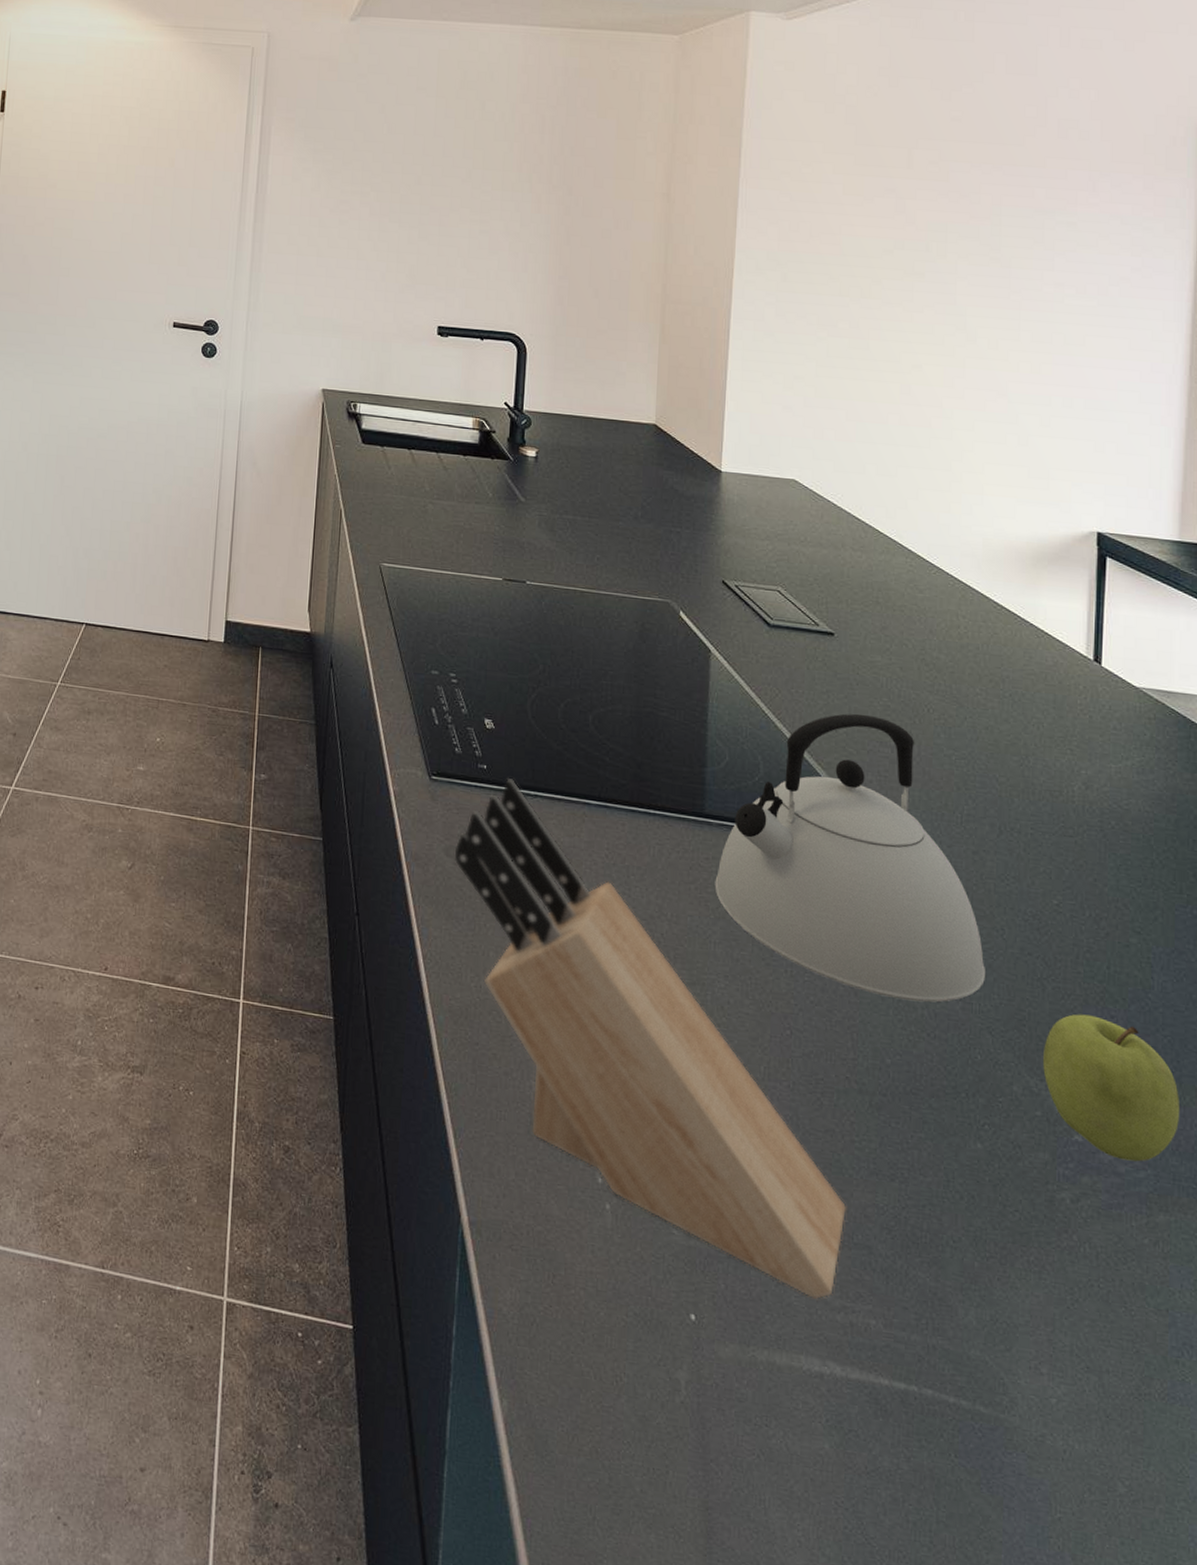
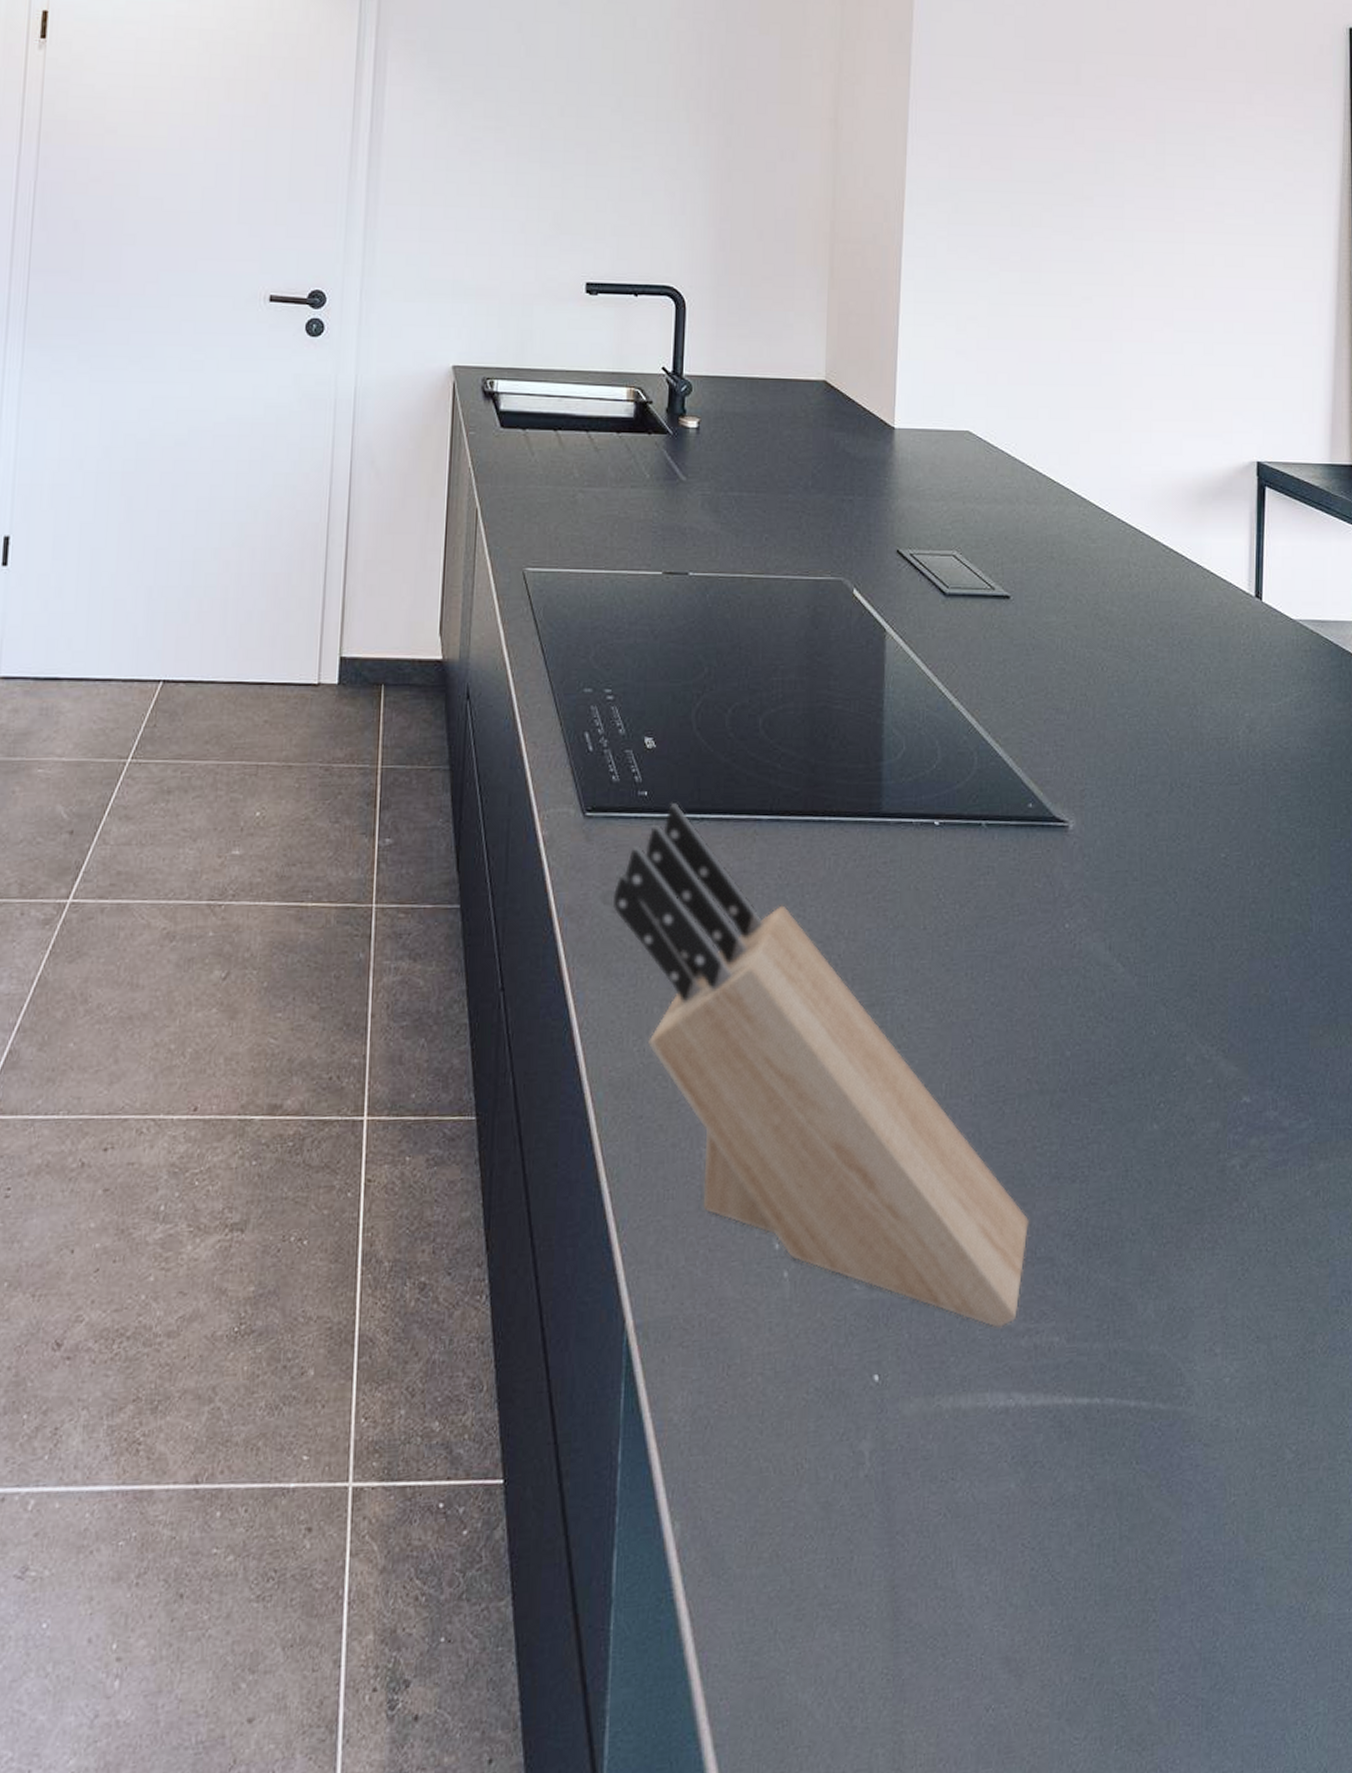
kettle: present [715,713,985,1003] -> none [893,681,1159,985]
fruit: present [1043,1014,1181,1162] -> none [1214,968,1337,1114]

